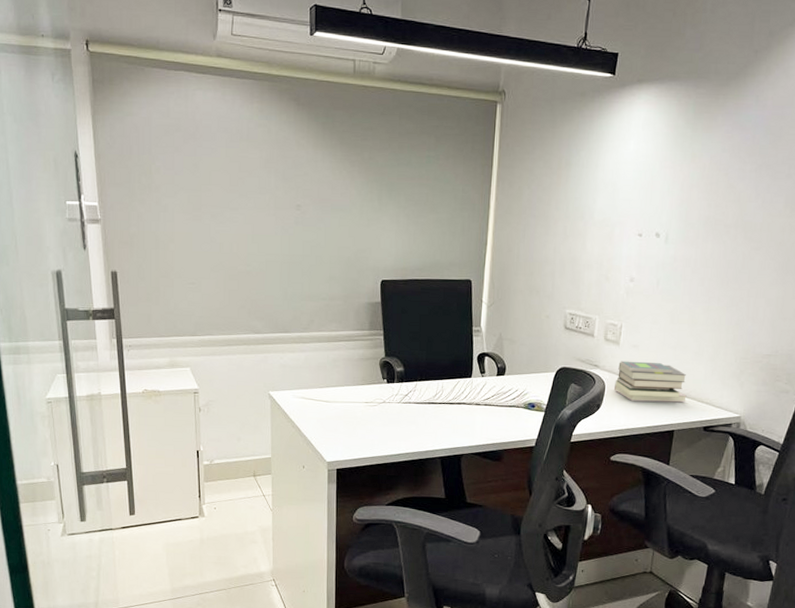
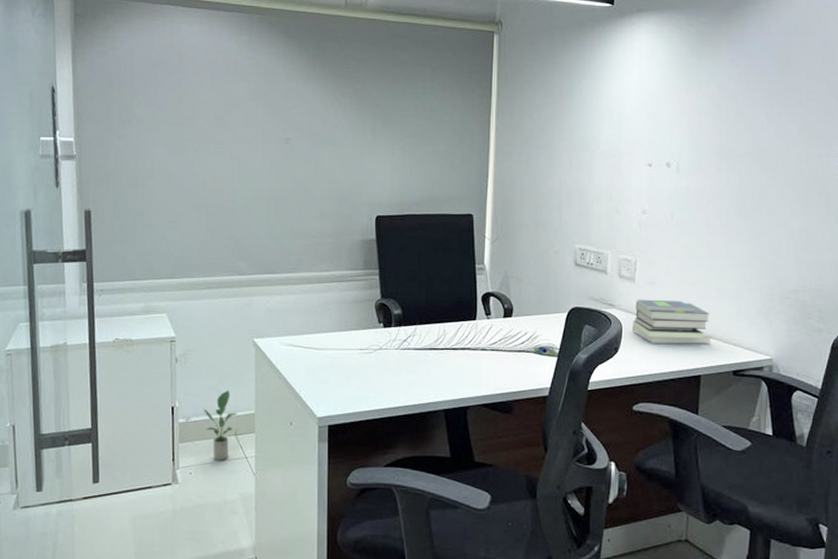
potted plant: none [224,437,255,498] -> present [203,390,237,461]

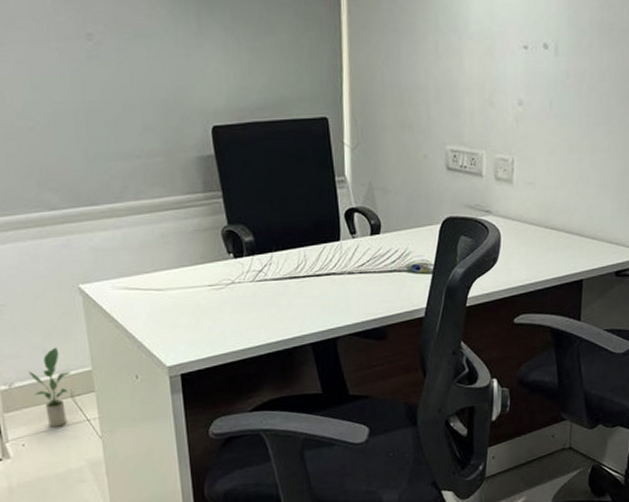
books: present [633,299,712,344] -> none [511,201,594,250]

